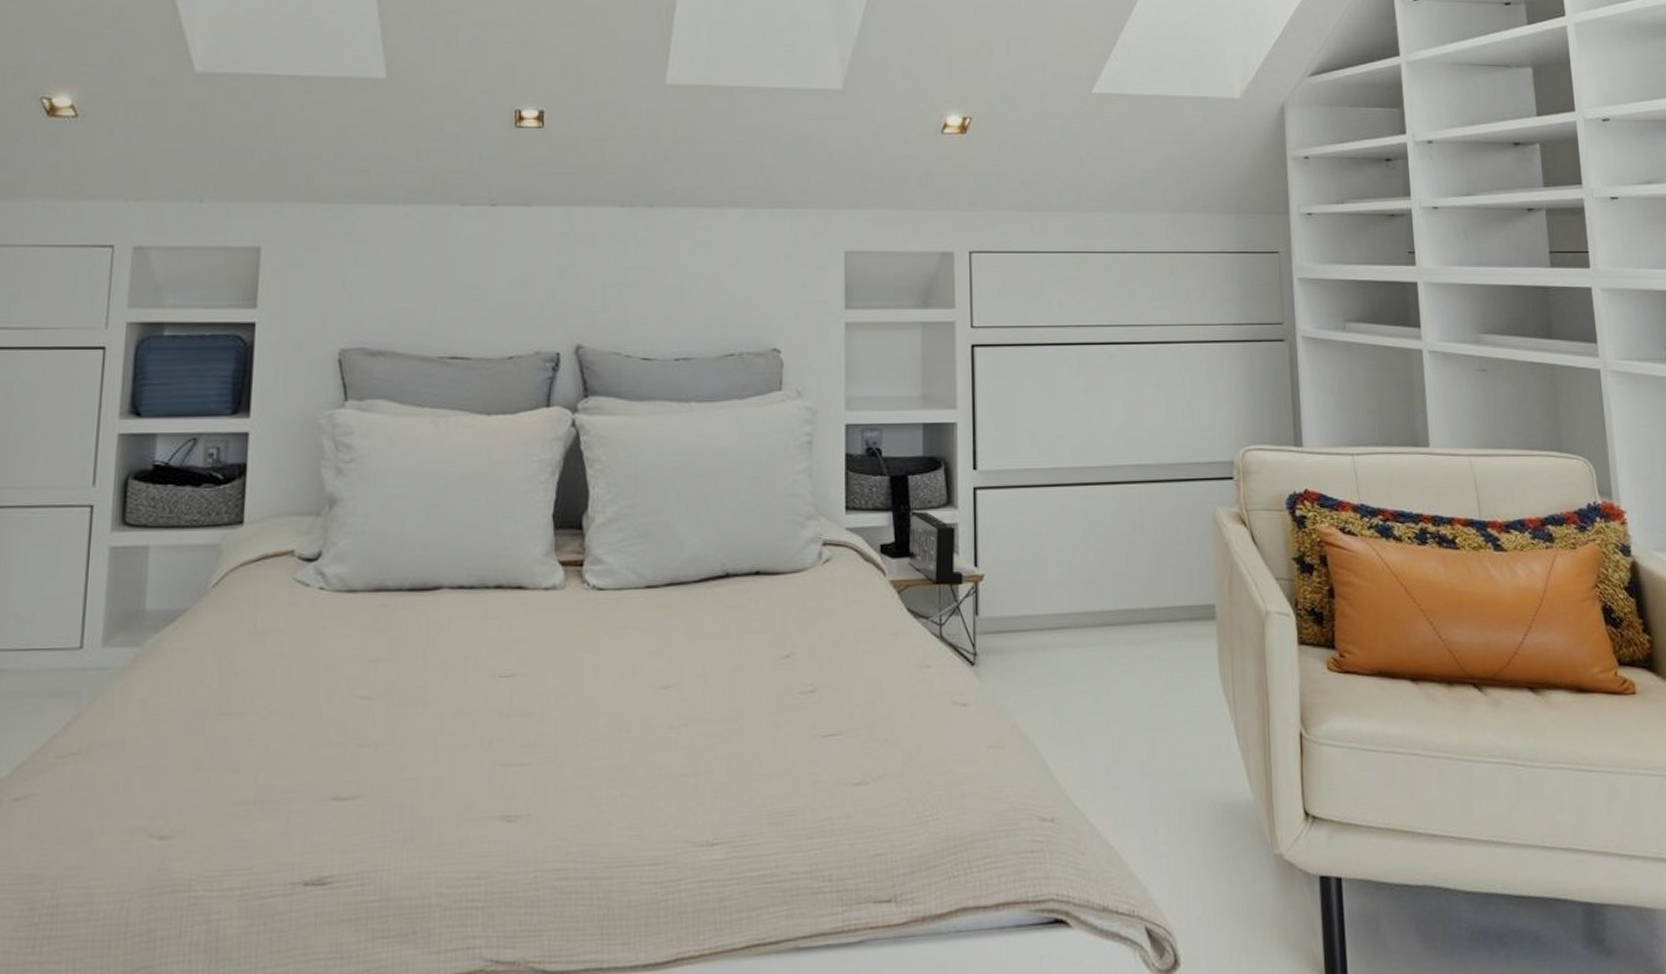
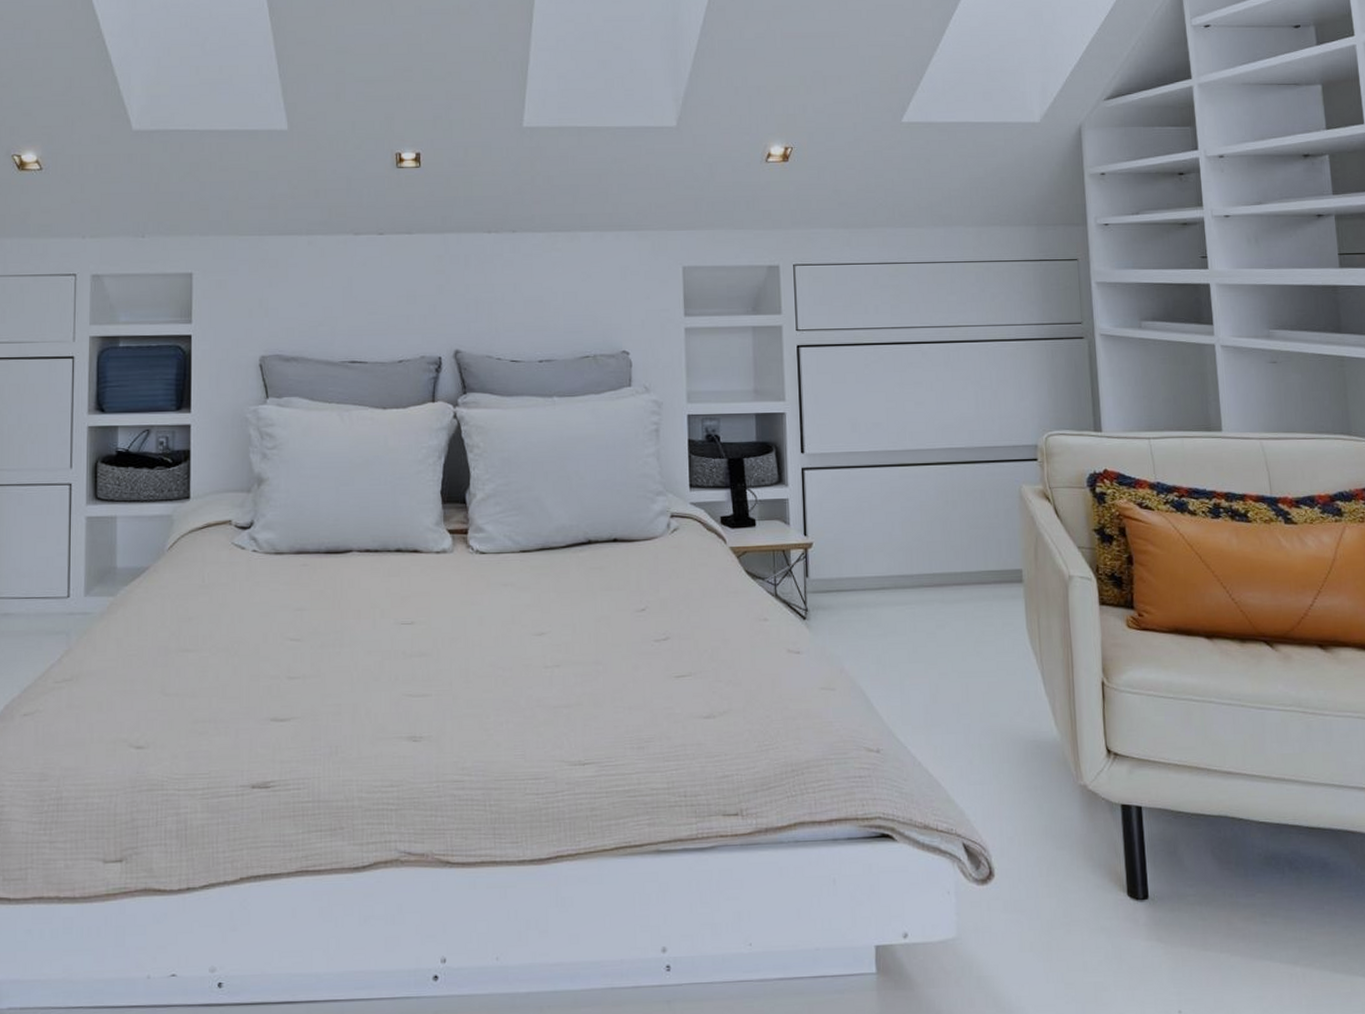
alarm clock: present [908,511,963,586] -> none [745,488,794,552]

